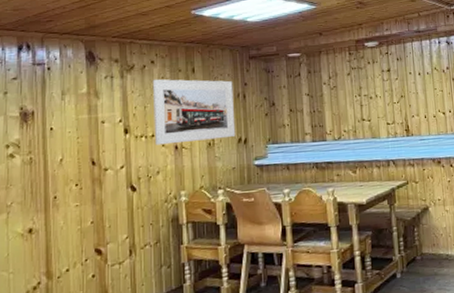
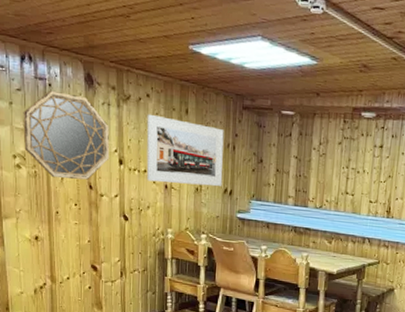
home mirror: none [18,73,114,161] -> present [23,90,110,180]

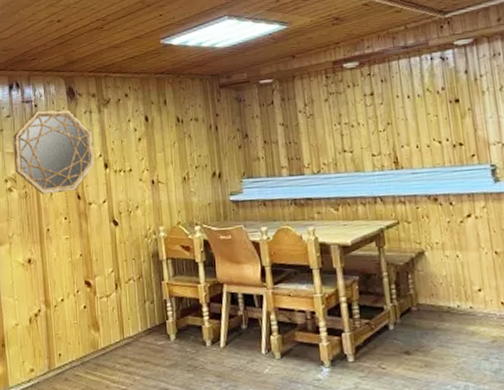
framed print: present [146,114,224,187] -> none [127,111,210,180]

